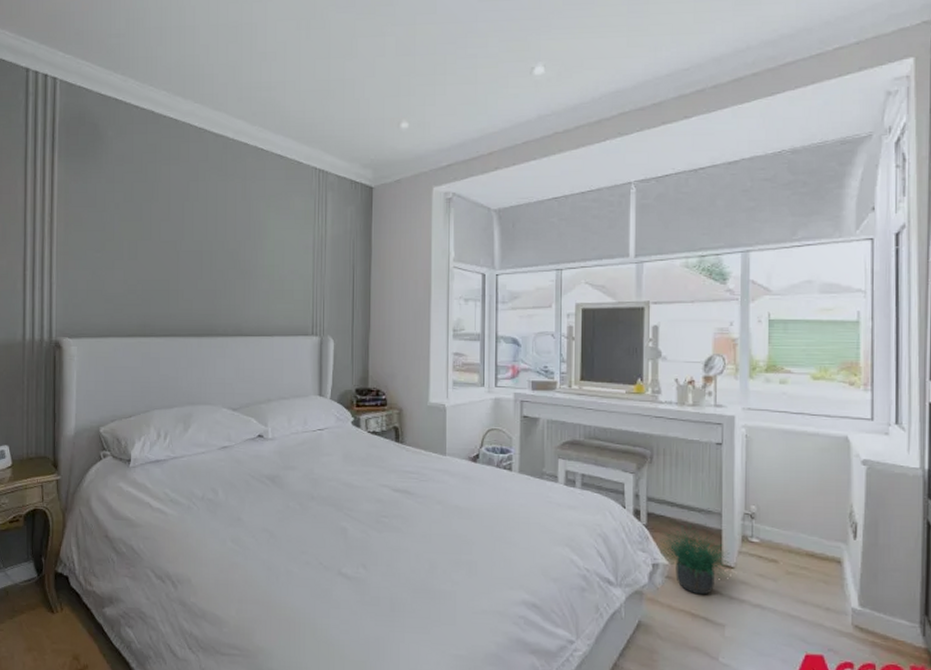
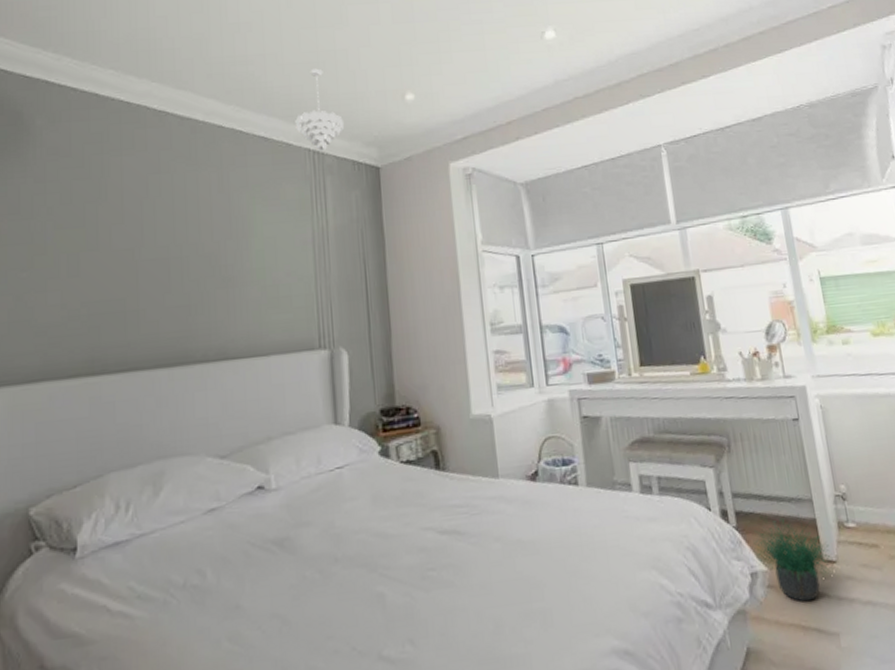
pendant light: none [306,96,346,170] -> present [295,68,344,151]

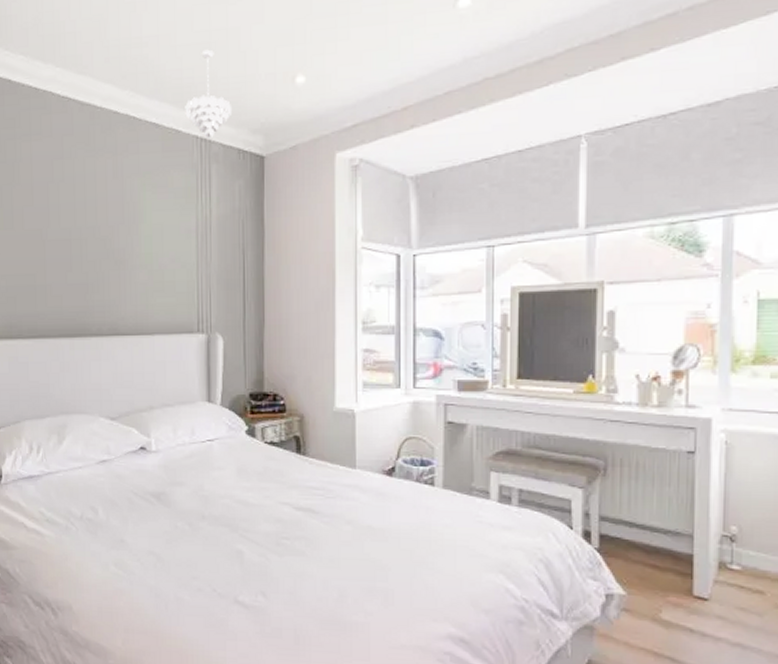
potted plant: present [753,513,834,602] -> none [614,544,705,631]

